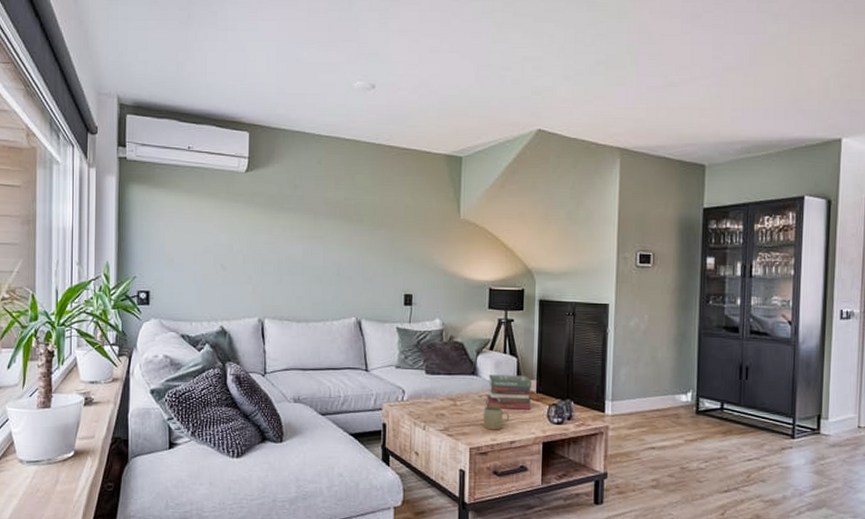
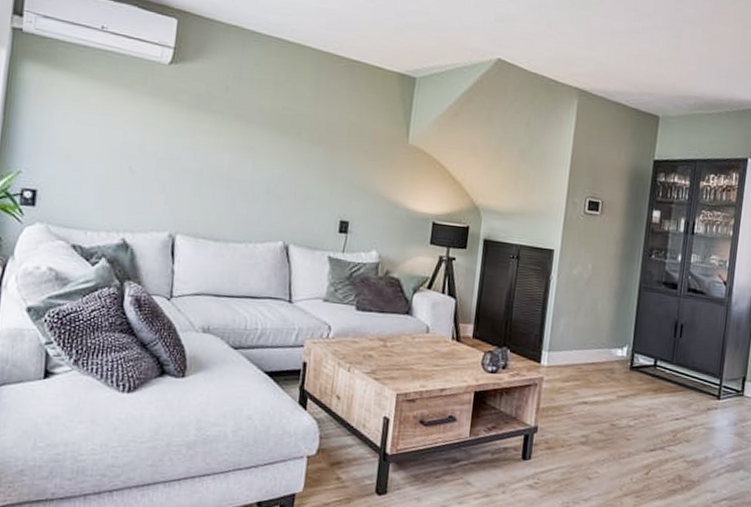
mug: present [483,406,510,430] -> none [413,349,443,376]
books: present [486,374,532,410] -> none [418,315,469,356]

